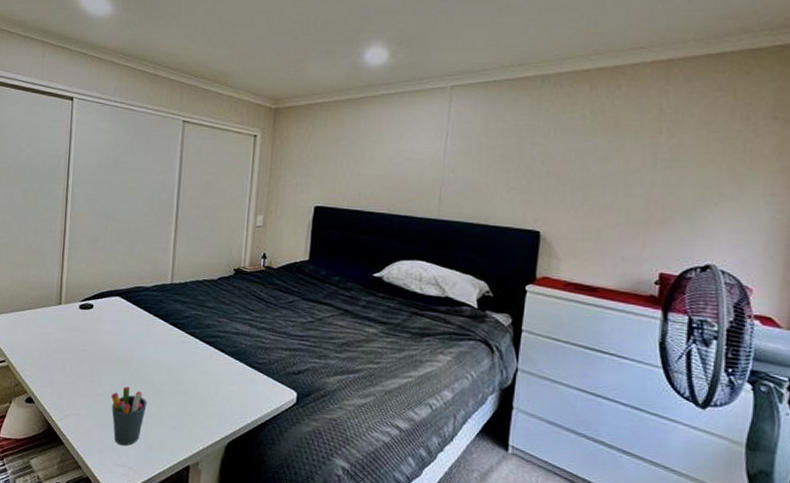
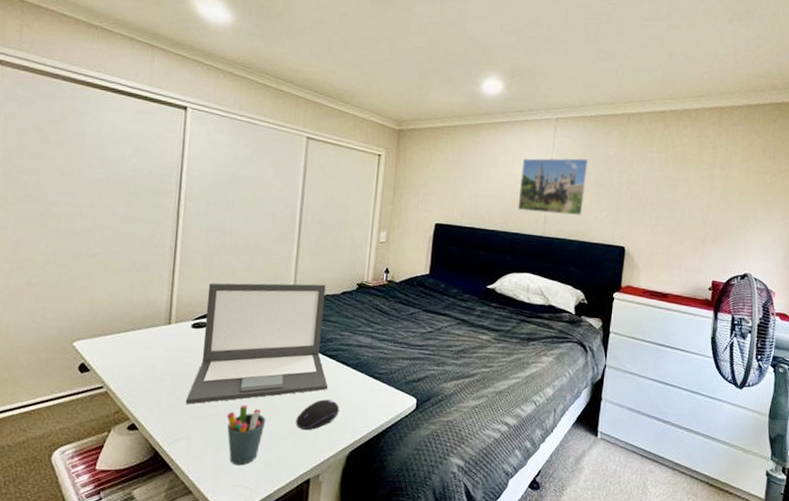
laptop: none [74,266,206,383] -> present [185,283,328,404]
computer mouse: none [175,386,218,416] -> present [296,399,339,430]
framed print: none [407,130,493,195] -> present [517,158,590,215]

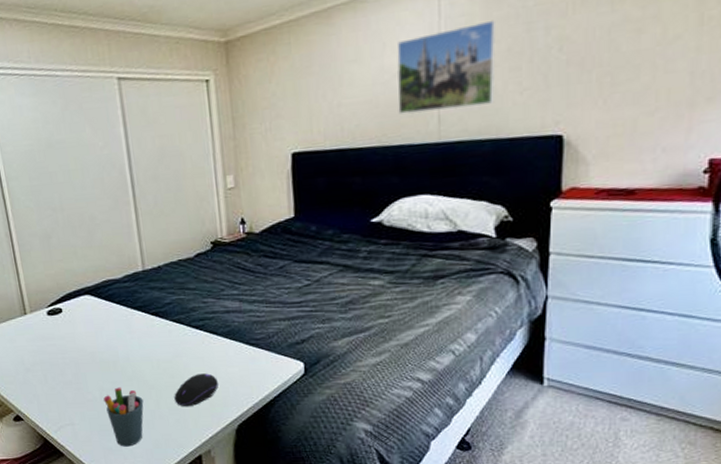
laptop: present [185,283,328,404] -> none [53,249,201,392]

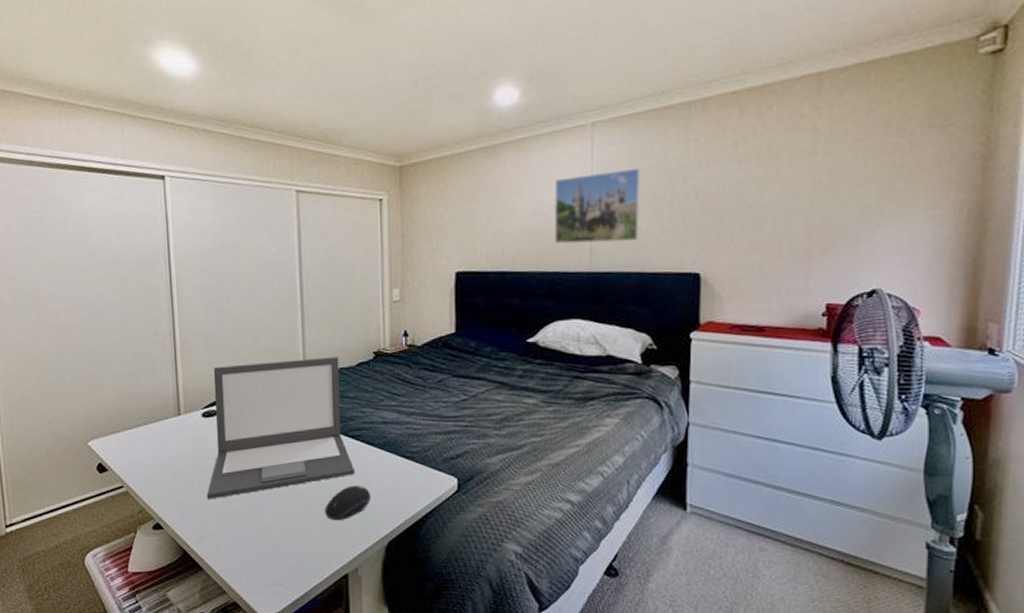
laptop: none [53,249,201,392] -> present [206,356,354,499]
pen holder: present [103,387,144,447] -> none [251,497,293,562]

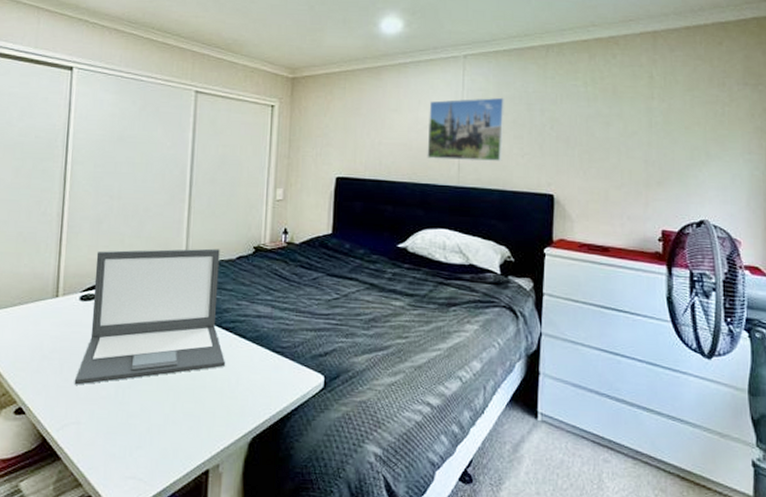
computer mouse: present [325,486,371,520] -> none [192,378,239,413]

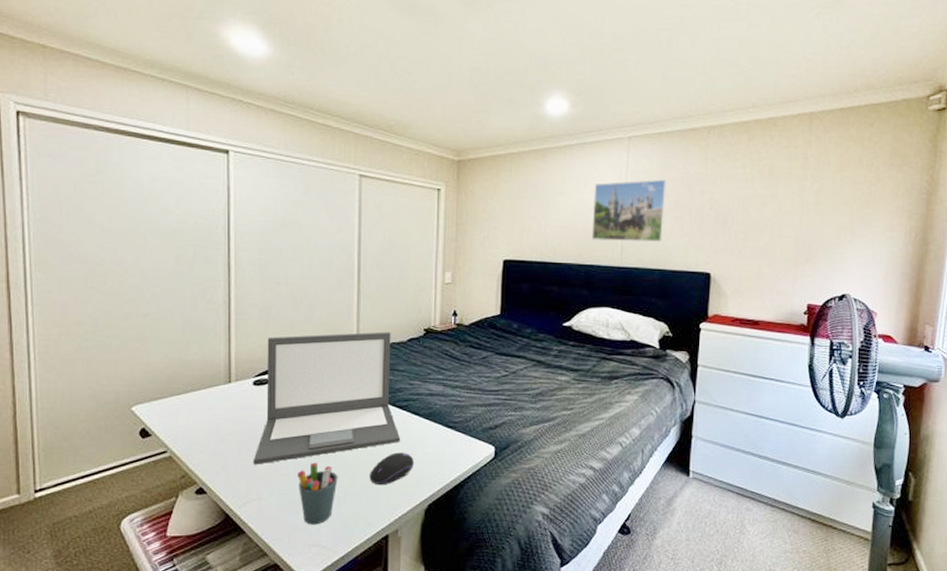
pen holder: none [118,385,160,454] -> present [297,462,338,525]
computer mouse: none [192,378,239,413] -> present [369,452,414,484]

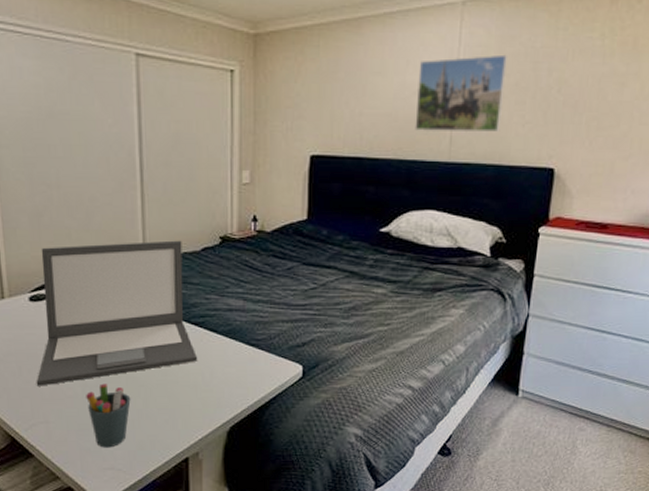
computer mouse: present [369,452,414,484] -> none [165,372,213,406]

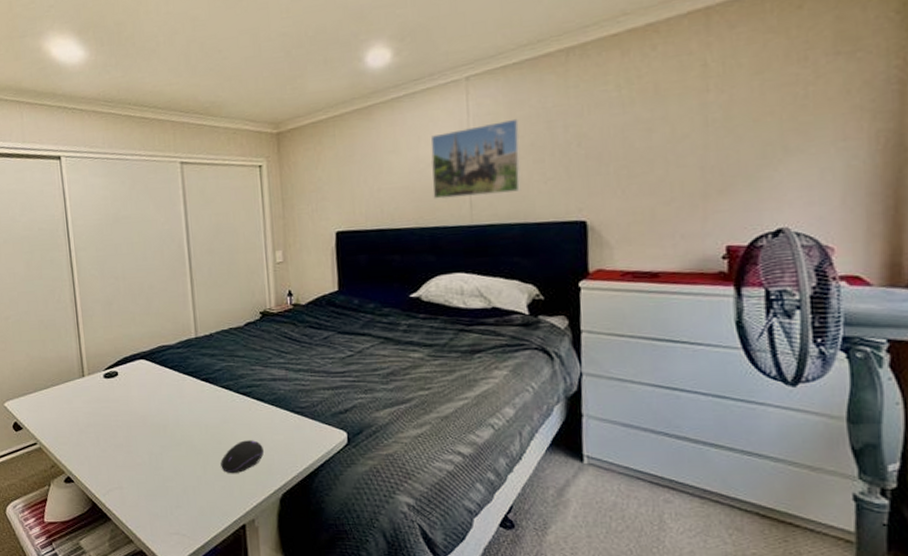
laptop: present [36,240,197,386] -> none [111,317,247,454]
pen holder: present [86,383,131,448] -> none [152,451,191,513]
computer mouse: none [165,372,213,406] -> present [220,440,264,473]

